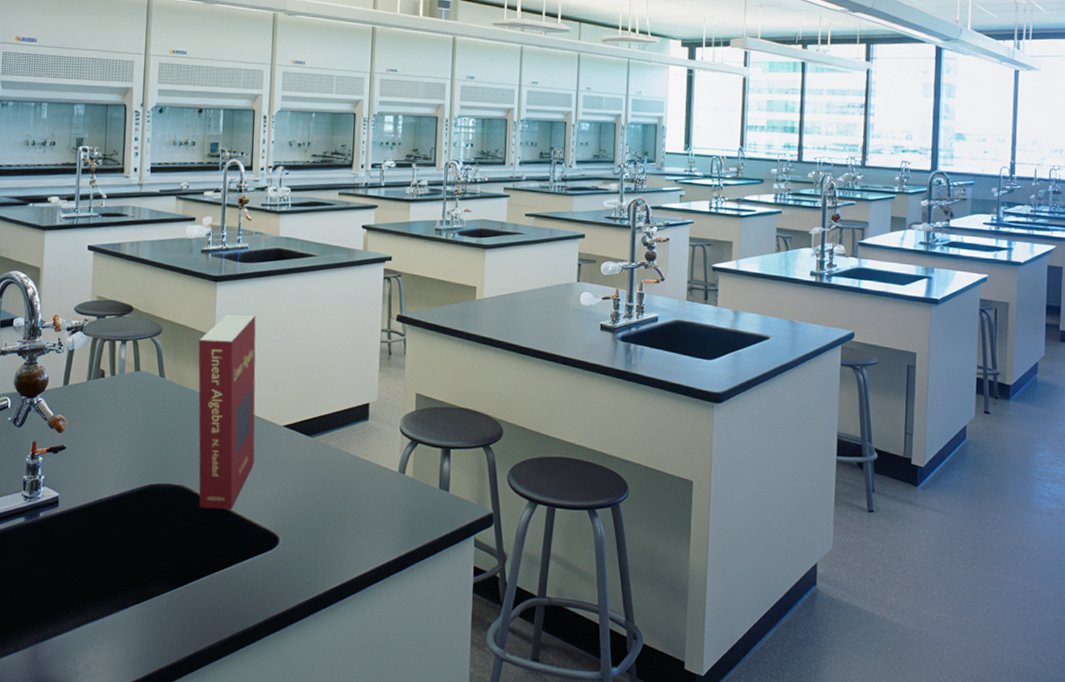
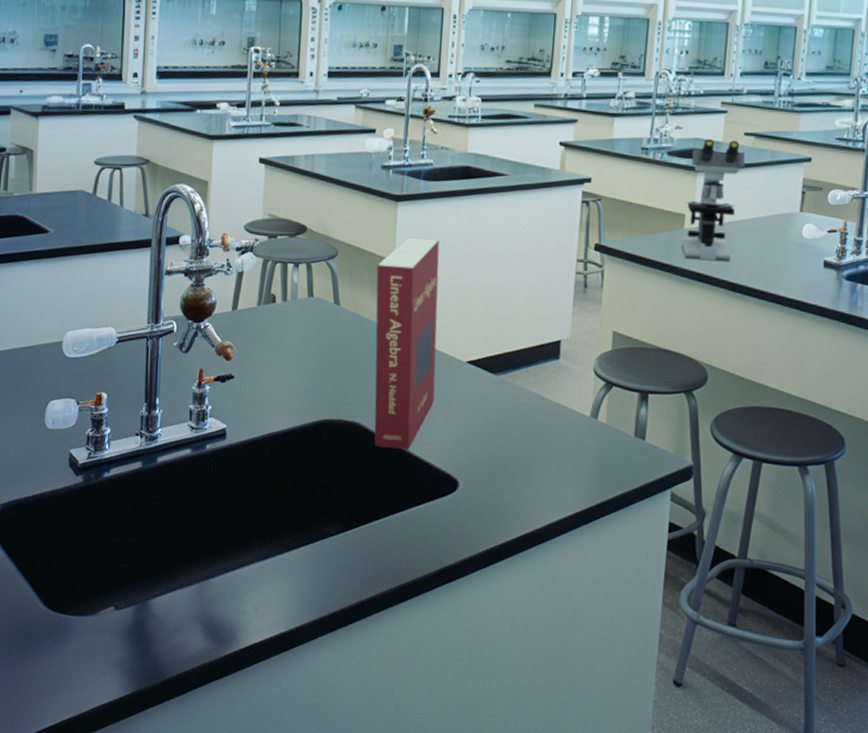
microscope: none [475,220,527,327] -> present [682,139,746,261]

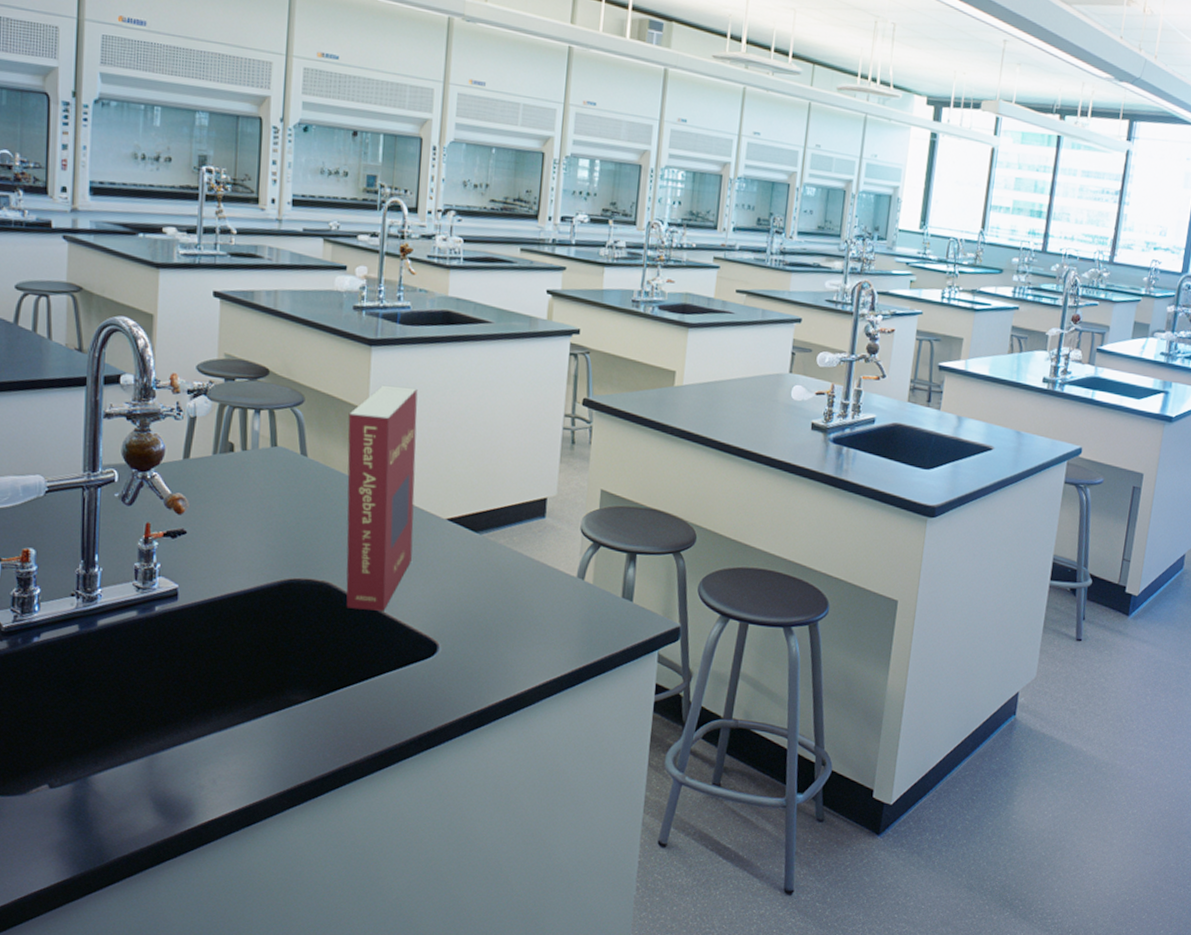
microscope: present [682,139,746,261] -> none [672,295,737,421]

